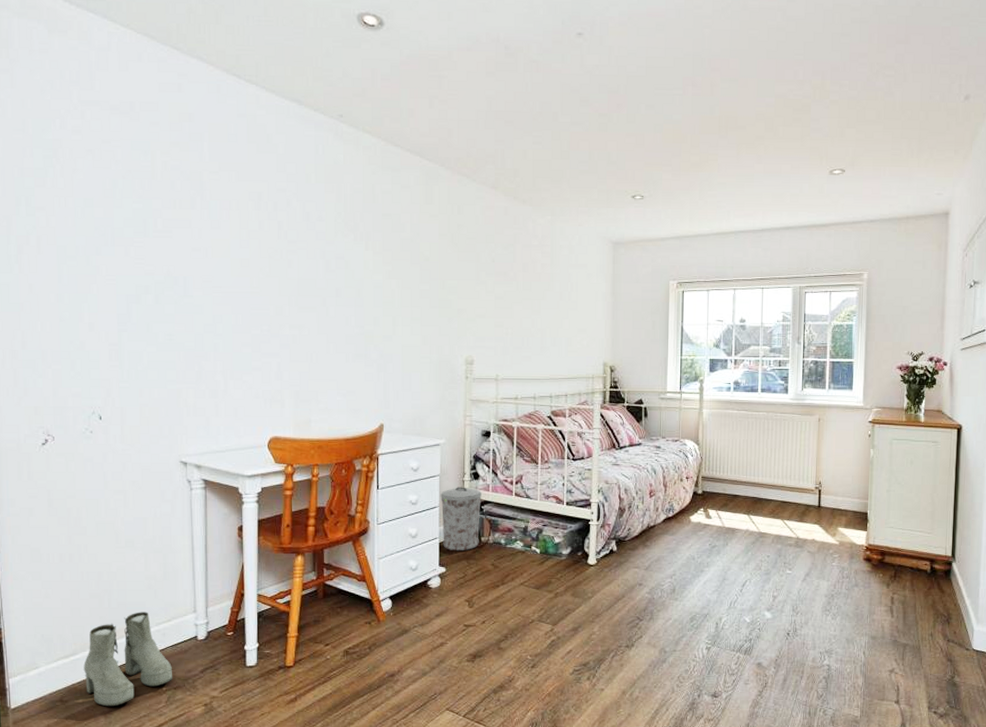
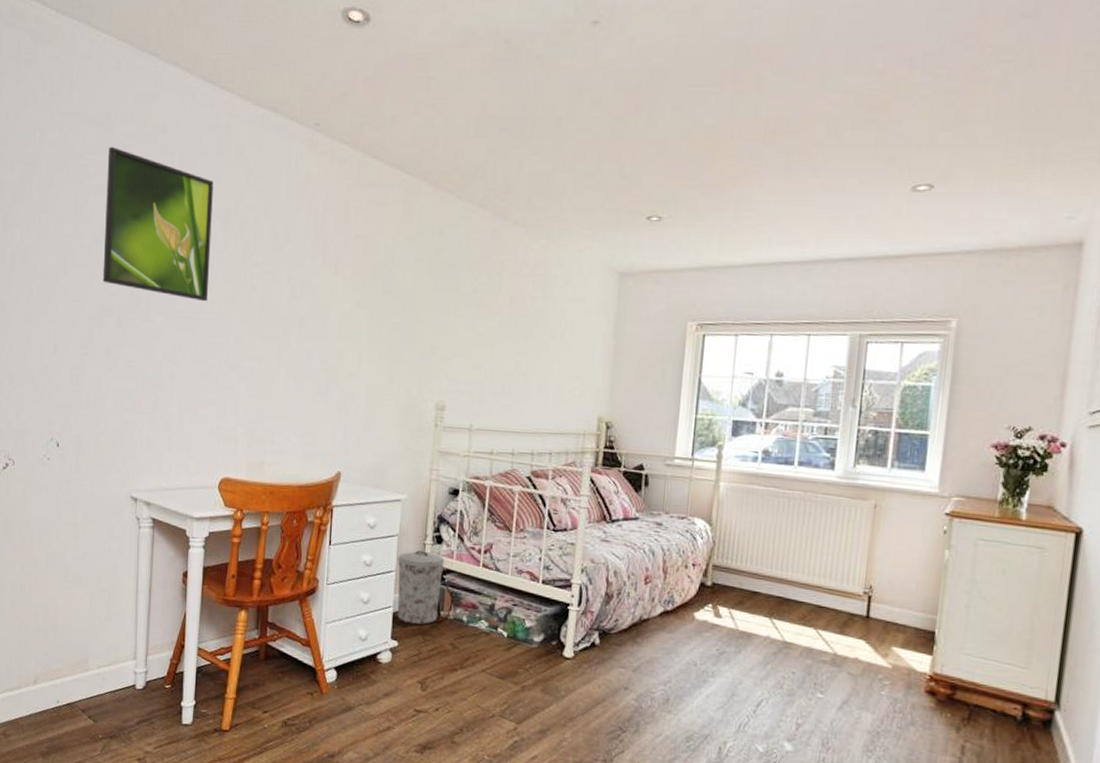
boots: present [83,612,172,707] -> none [26,651,109,748]
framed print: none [134,133,246,277] -> present [102,146,214,302]

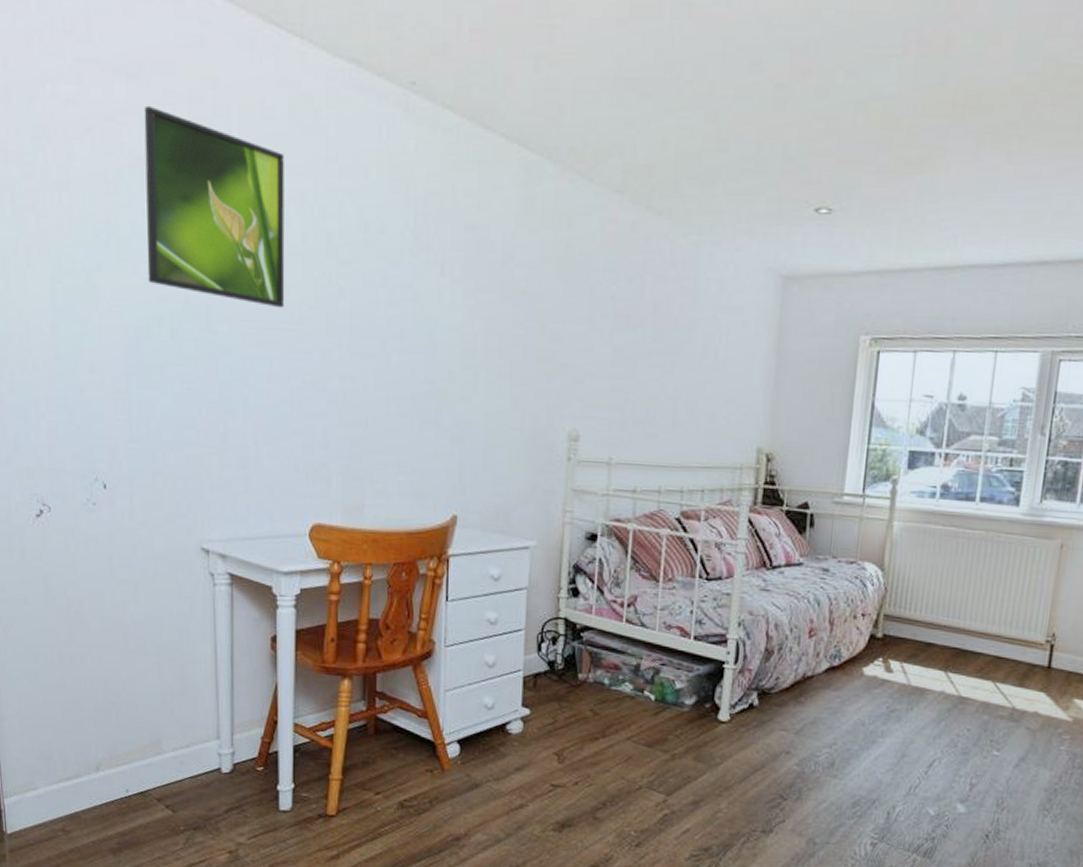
trash can: present [397,550,444,625] -> none [527,605,582,690]

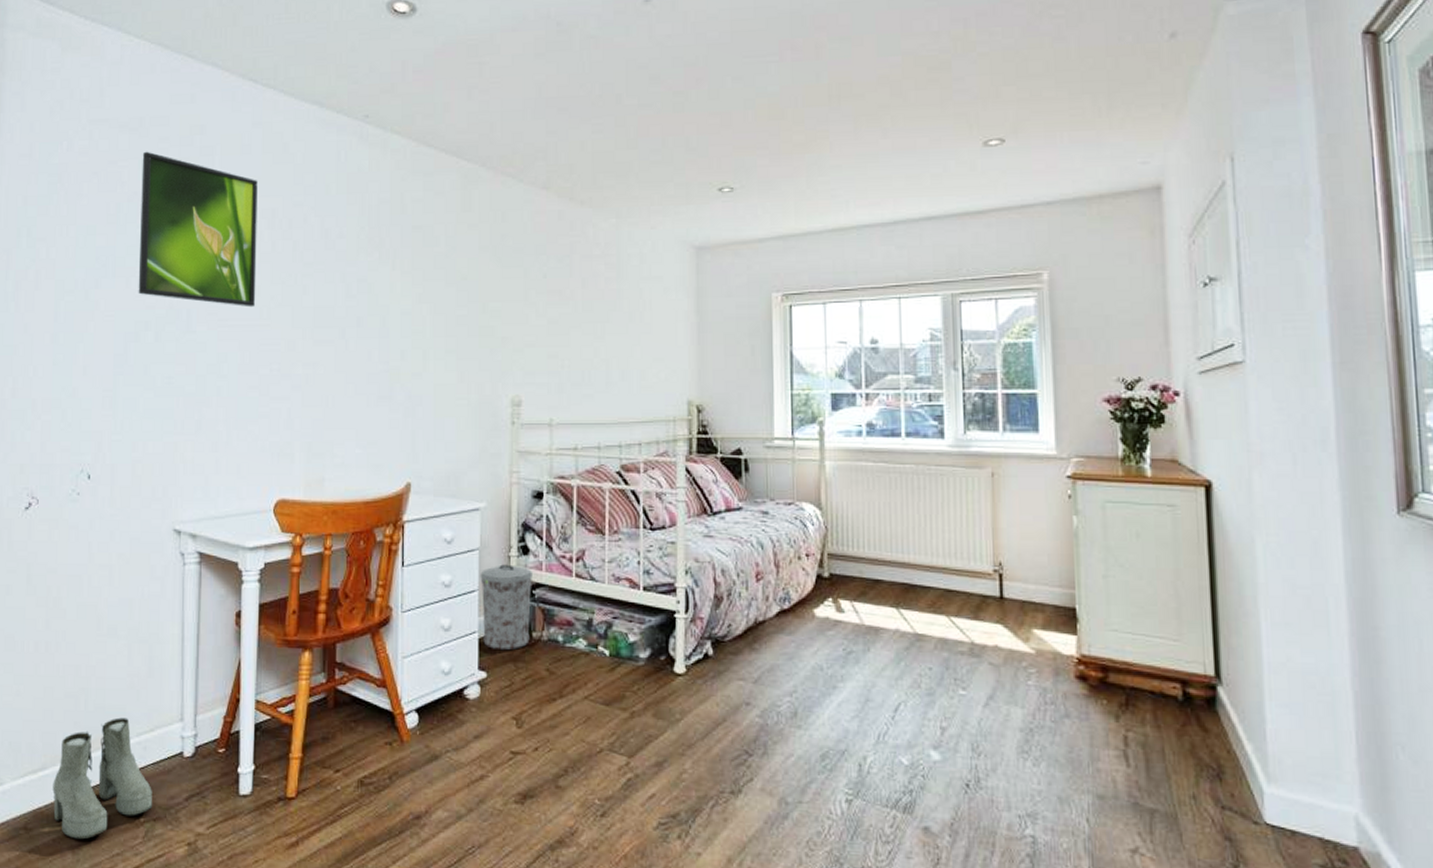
boots: none [88,732,191,844] -> present [52,717,152,840]
trash can: none [527,605,582,690] -> present [480,564,532,651]

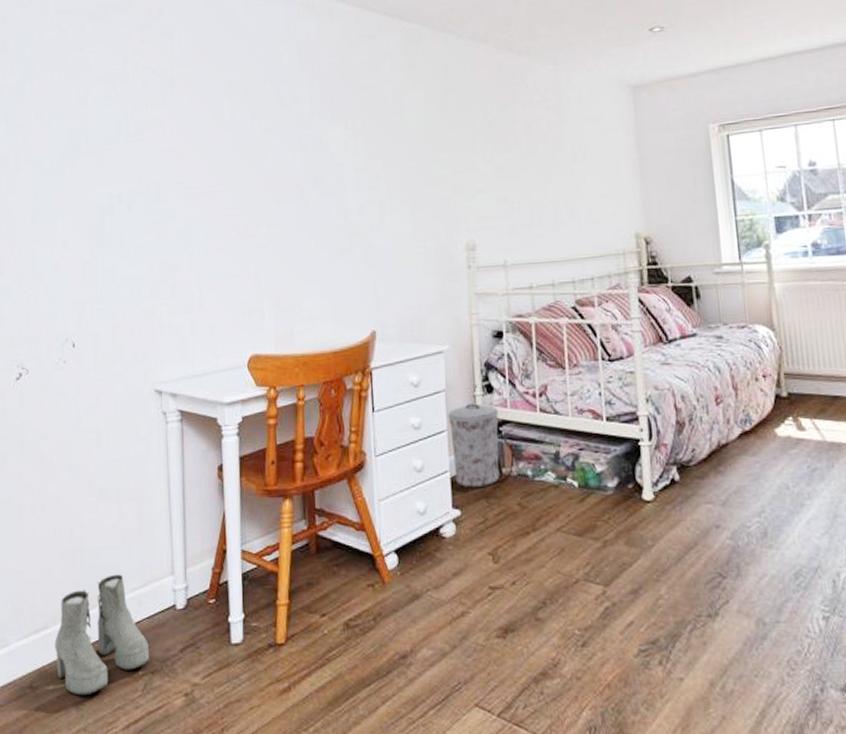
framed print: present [138,151,258,308] -> none [107,36,219,175]

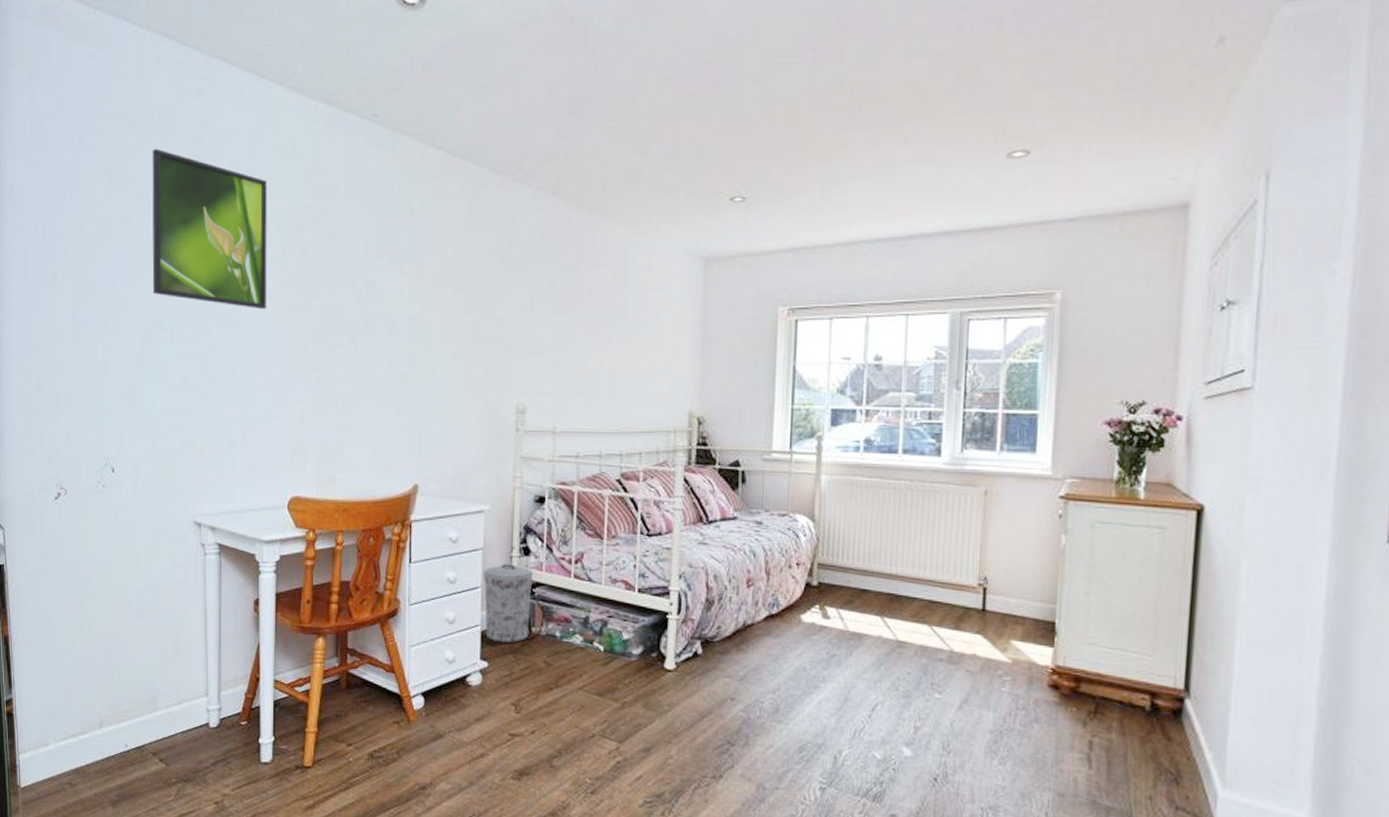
boots: present [55,574,149,696] -> none [92,690,182,796]
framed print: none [107,36,219,175] -> present [152,148,267,310]

